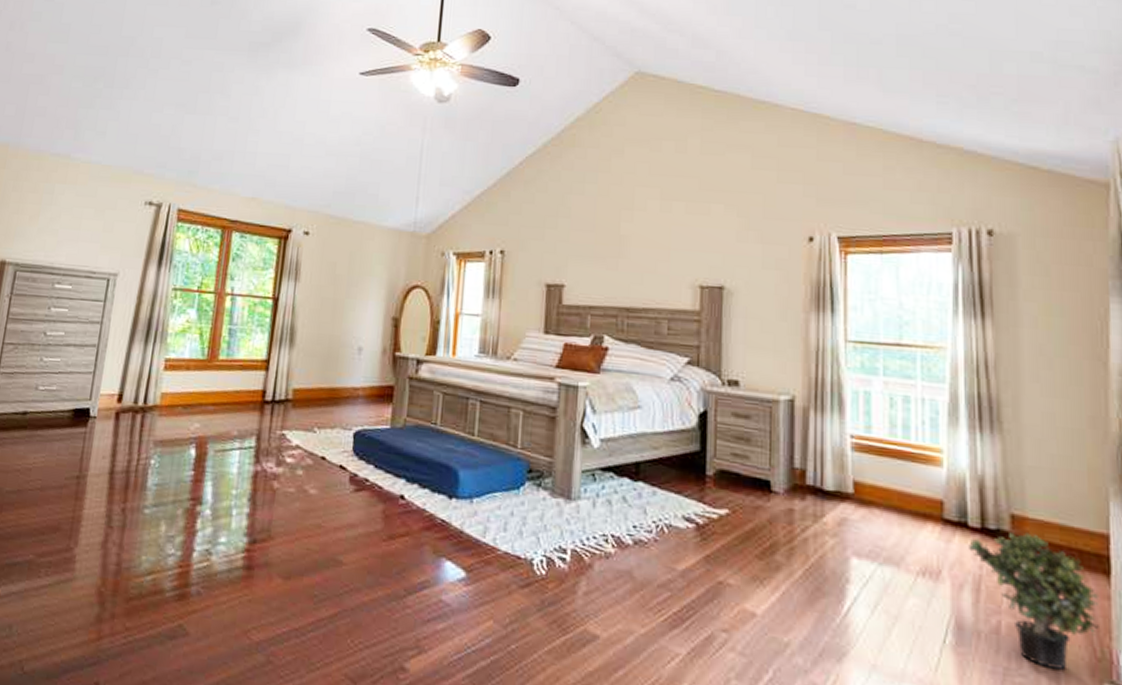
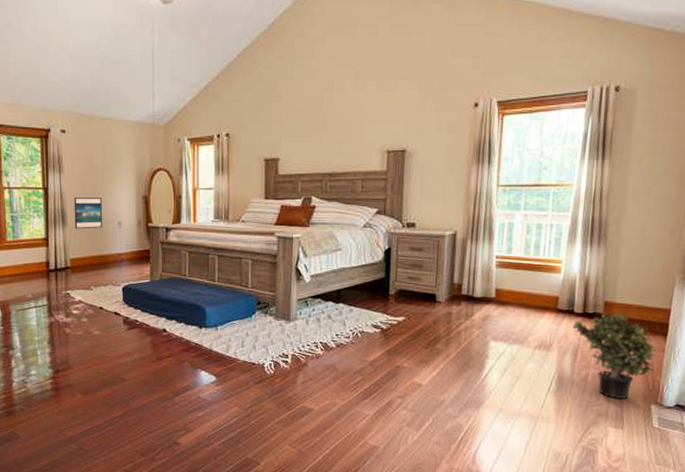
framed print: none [304,312,342,353] -> present [74,198,102,229]

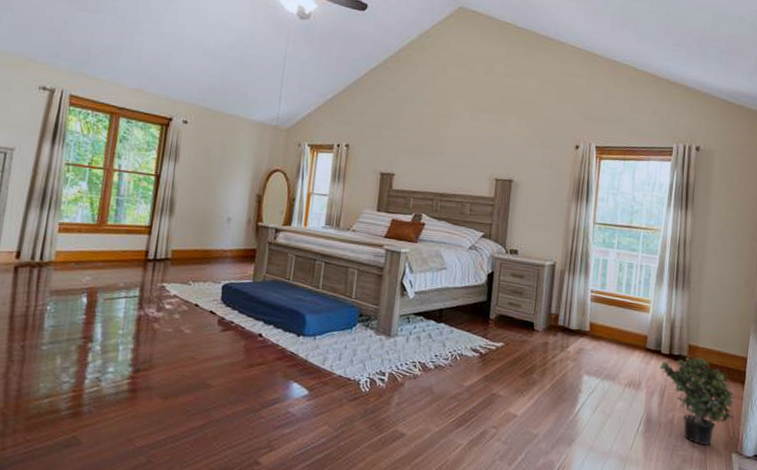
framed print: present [74,198,102,229] -> none [181,188,214,222]

